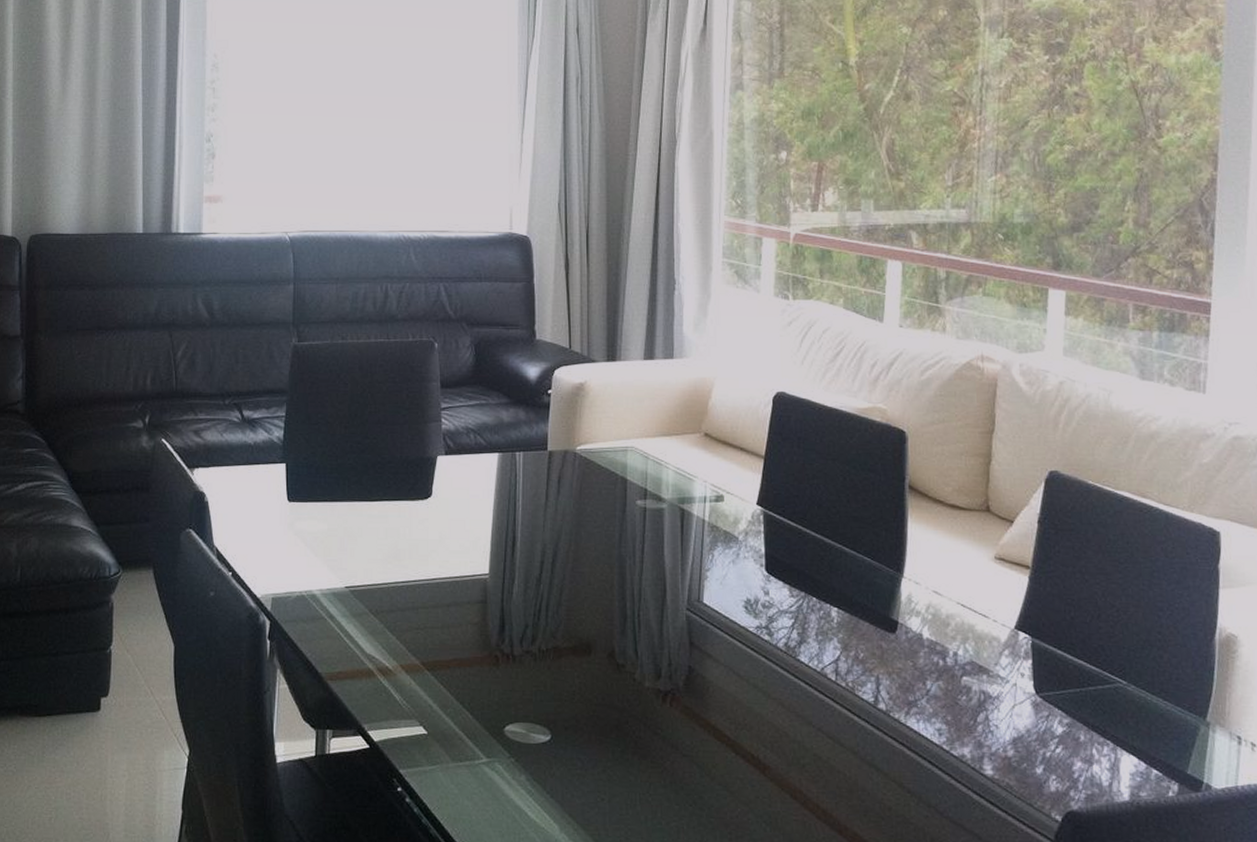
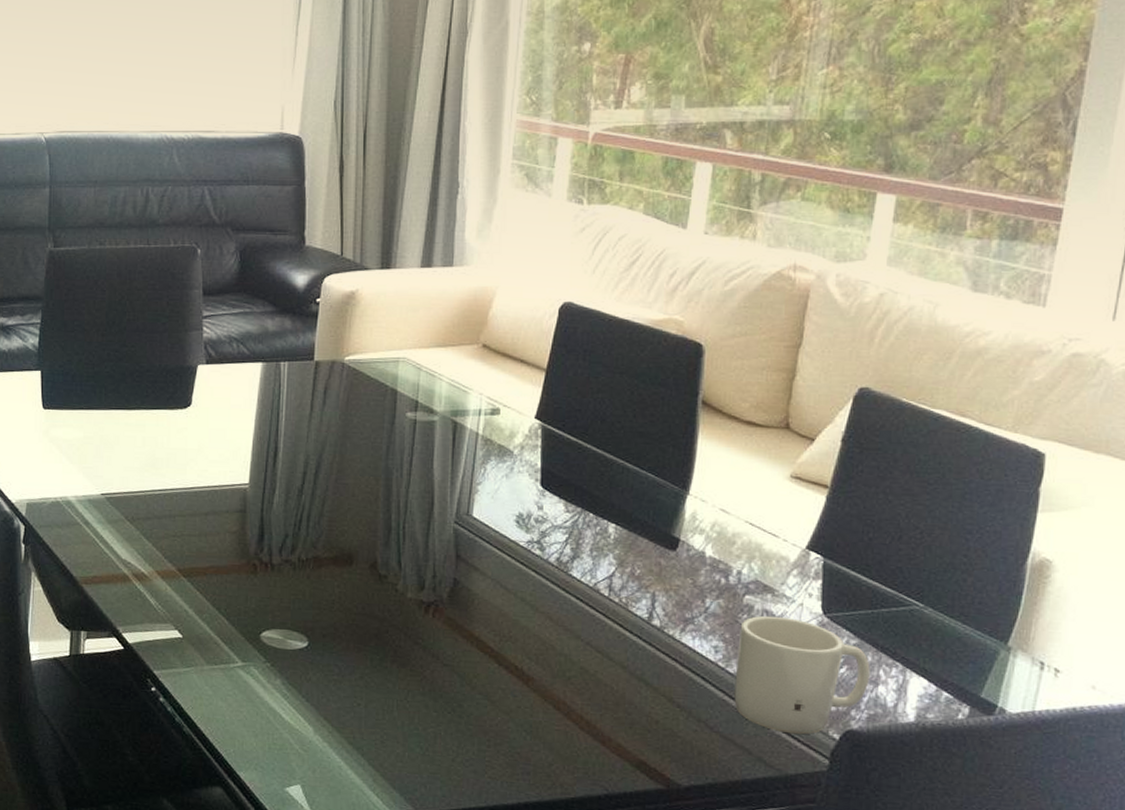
mug: none [959,696,1084,818] -> present [734,615,870,735]

